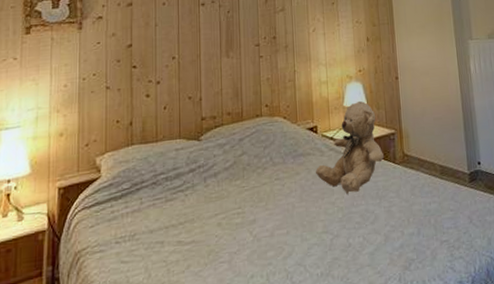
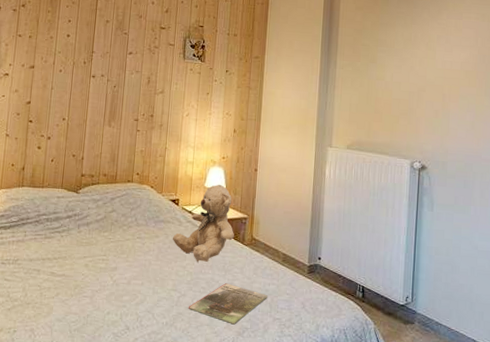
magazine: none [345,211,431,259] -> present [189,283,268,325]

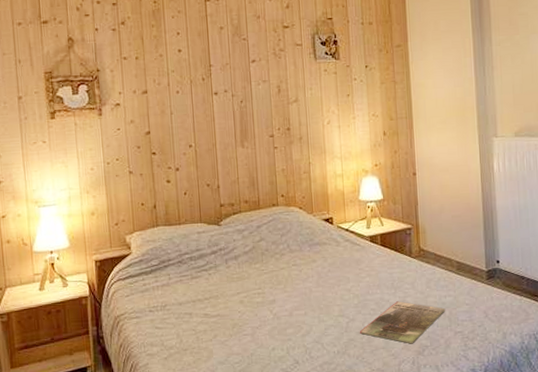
teddy bear: present [173,184,234,262] -> none [332,195,399,283]

